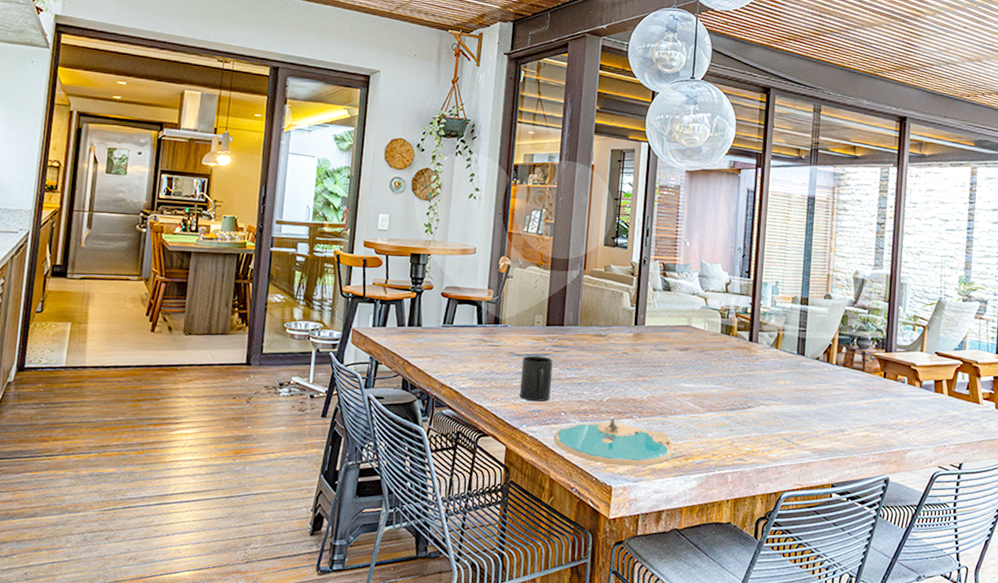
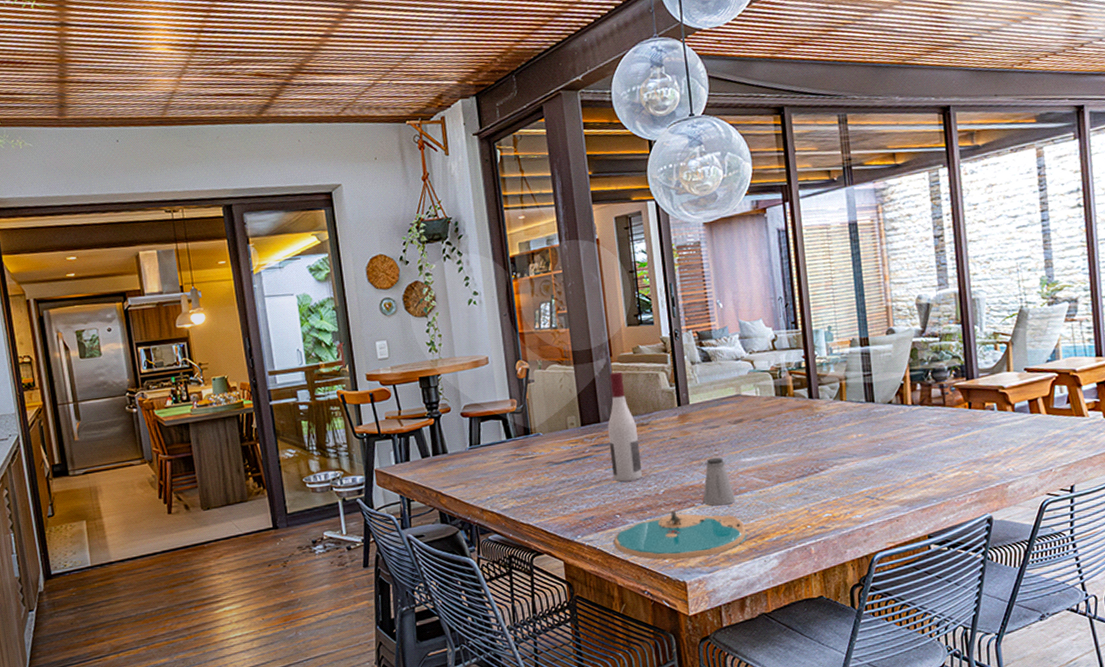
mug: present [519,355,553,402] -> none [562,459,601,509]
wine bottle: none [565,283,595,385] -> present [607,371,643,482]
saltshaker: none [640,377,670,423] -> present [703,457,736,506]

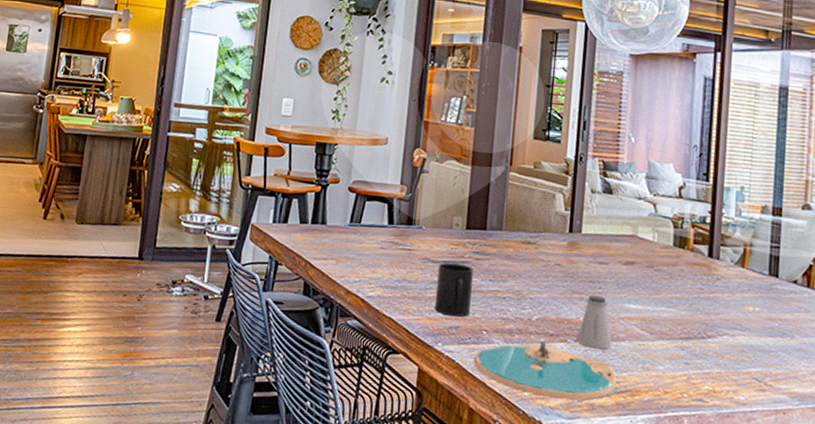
mug: none [562,459,601,509] -> present [434,262,474,317]
wine bottle: present [607,371,643,482] -> none [487,182,523,300]

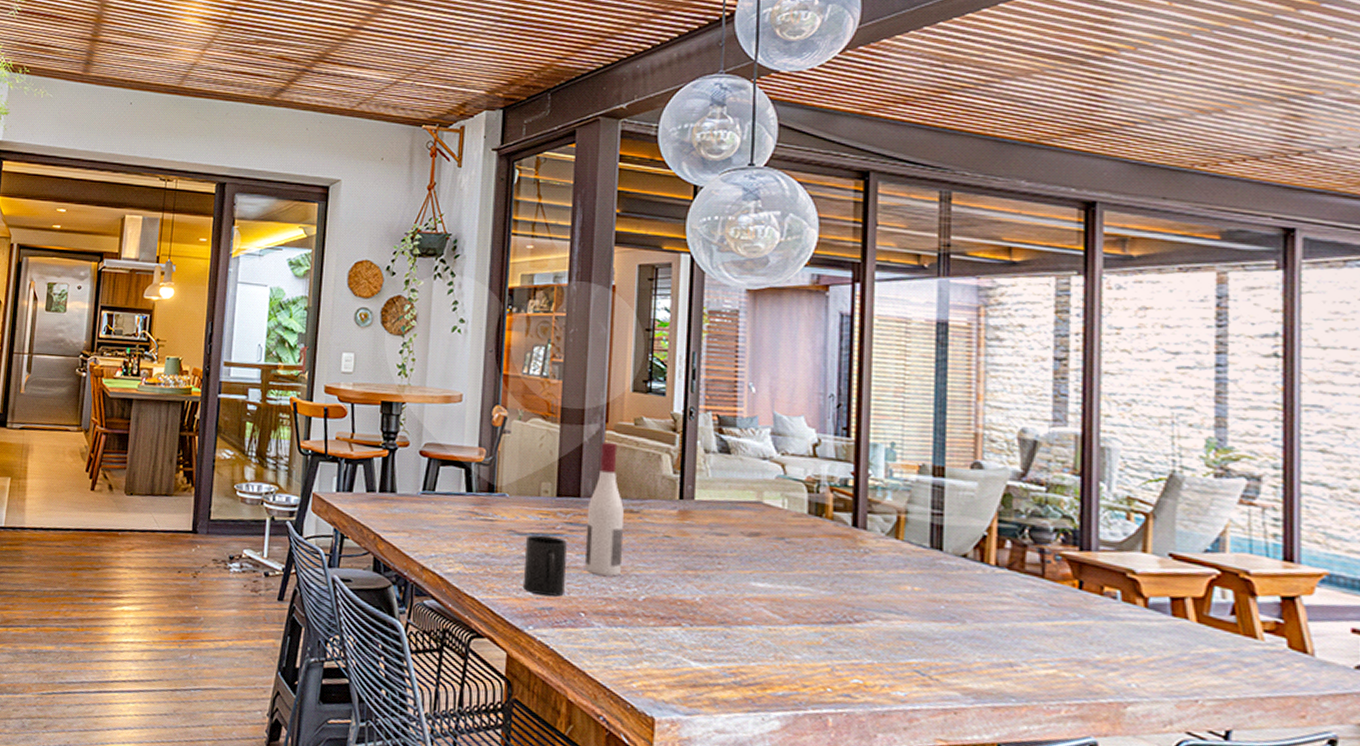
plate: present [474,341,617,401] -> none [572,625,744,694]
wine bottle: none [487,182,523,300] -> present [584,442,624,577]
saltshaker: present [576,294,612,350] -> none [692,571,736,635]

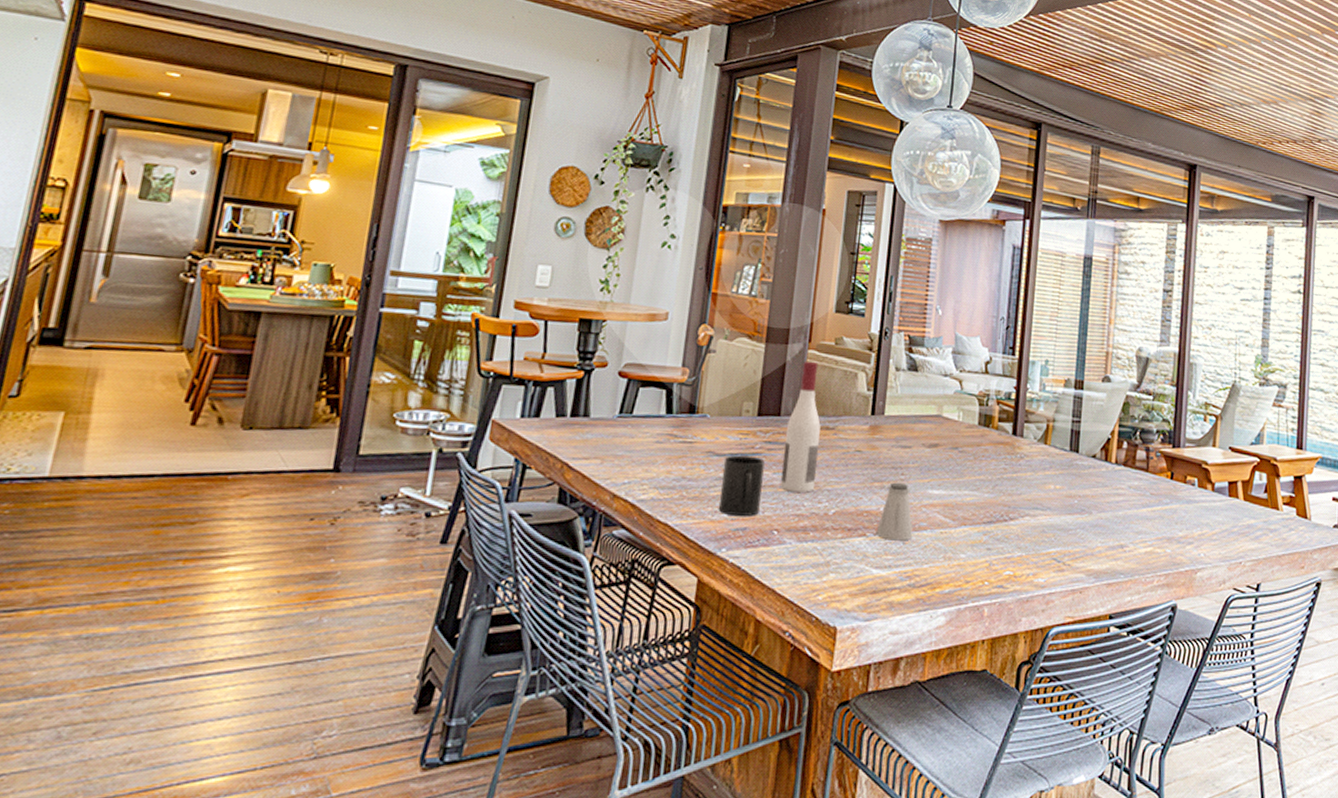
saltshaker: none [692,571,736,635] -> present [876,482,913,541]

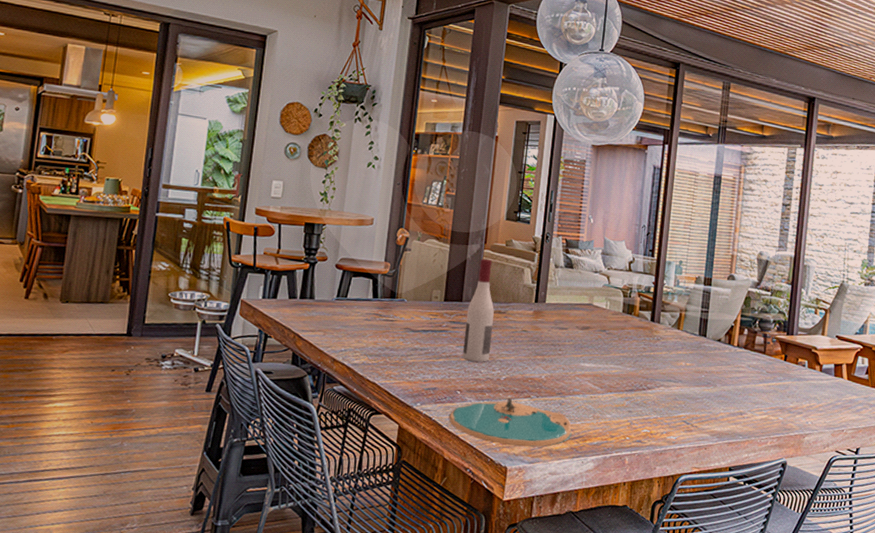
mug: present [718,455,765,517] -> none [414,331,450,380]
plate: none [763,538,918,600] -> present [449,398,572,447]
saltshaker: present [876,482,913,541] -> none [538,356,569,403]

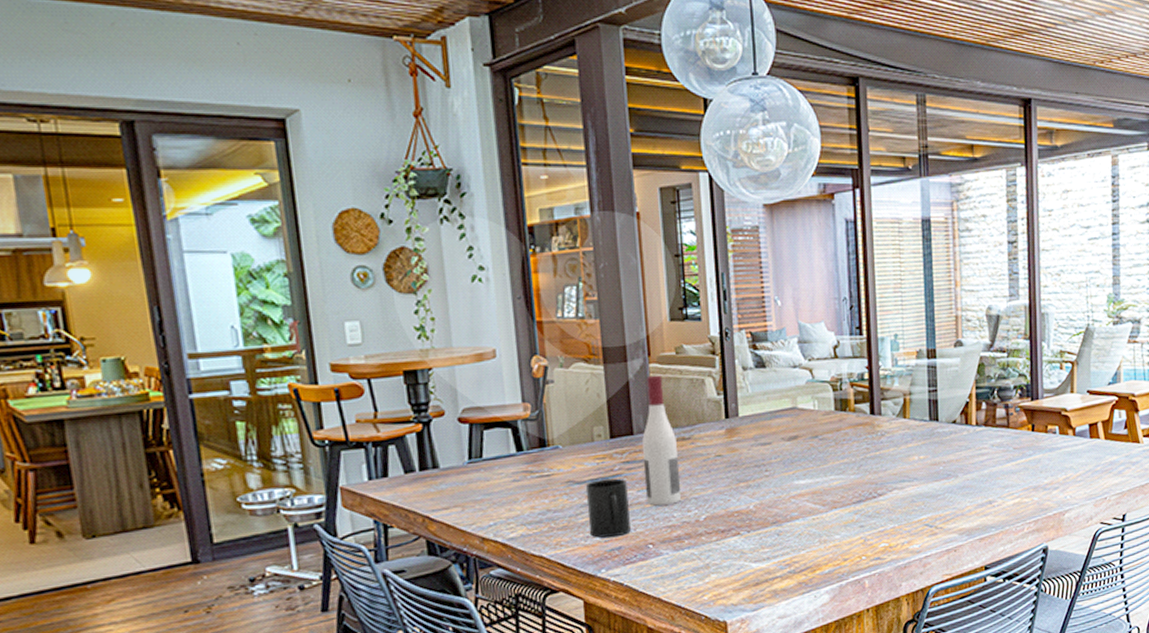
mug: none [414,331,450,380] -> present [585,478,631,538]
plate: present [449,398,572,447] -> none [644,540,797,597]

